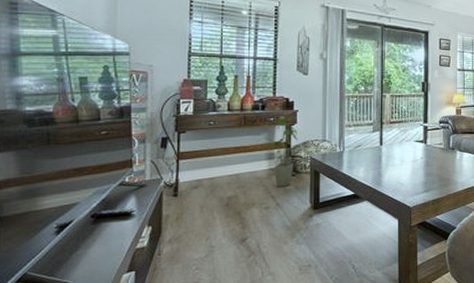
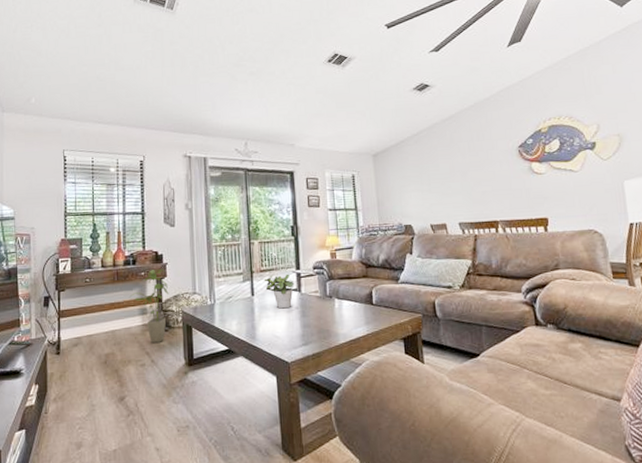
potted plant: none [392,126,421,158] -> present [263,274,295,309]

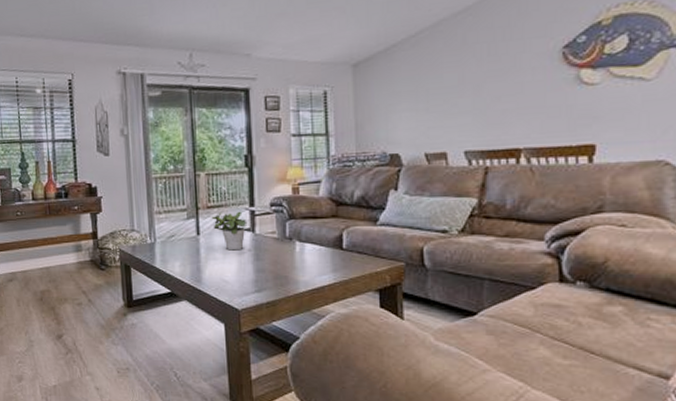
house plant: present [129,269,169,343] -> none [63,203,105,281]

